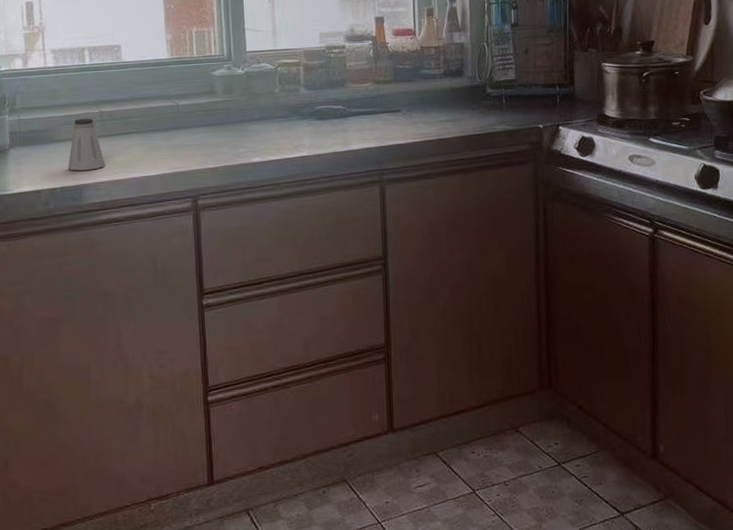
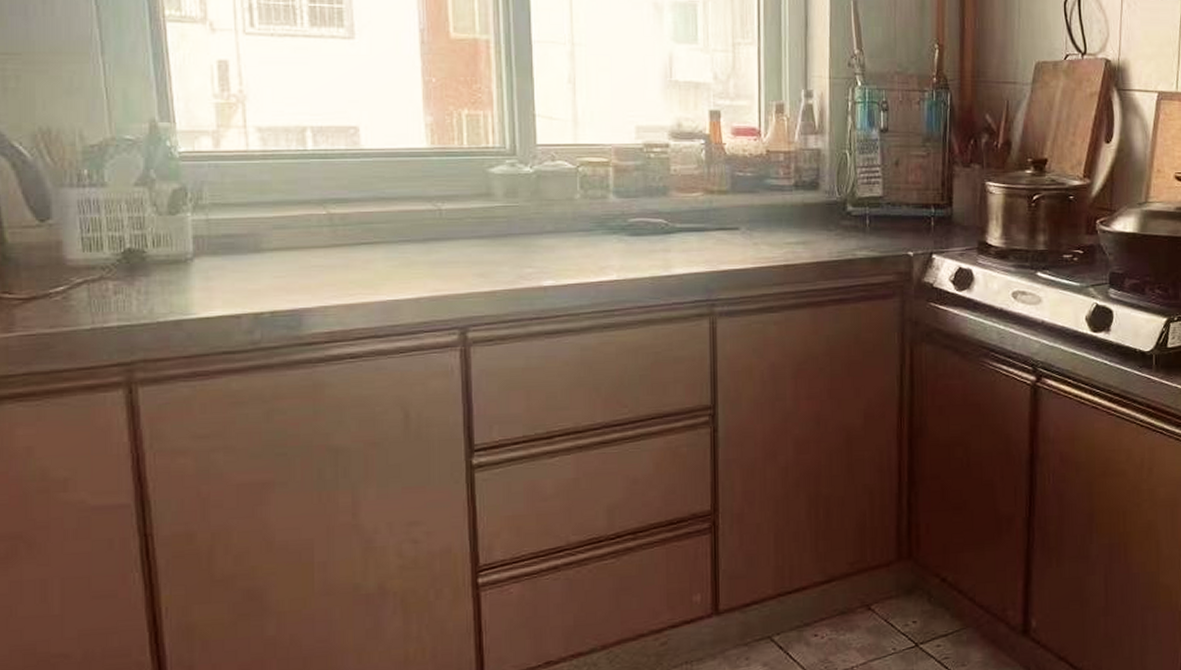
saltshaker: present [68,118,106,171] -> none [281,221,337,291]

